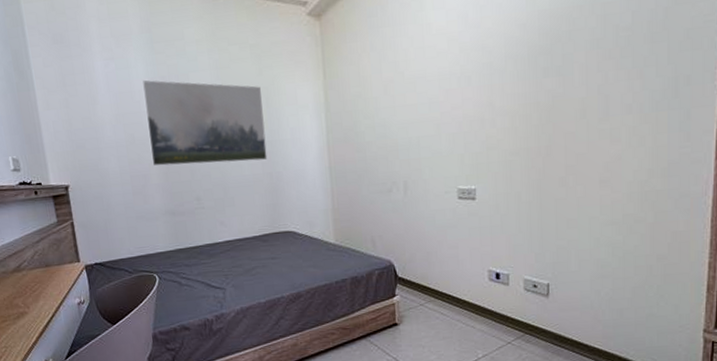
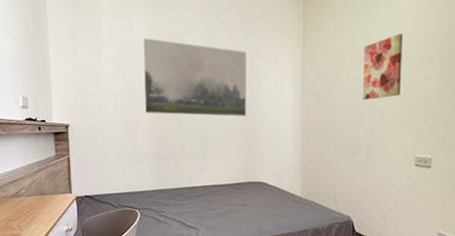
wall art: none [392,51,437,130] -> present [362,33,404,100]

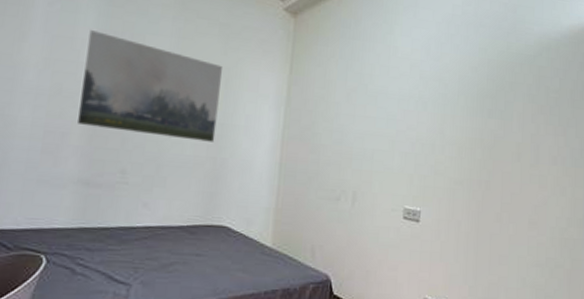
wall art: present [362,33,404,100] -> none [351,71,398,140]

